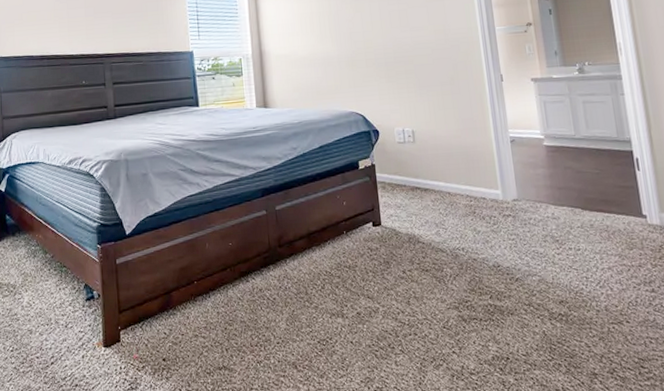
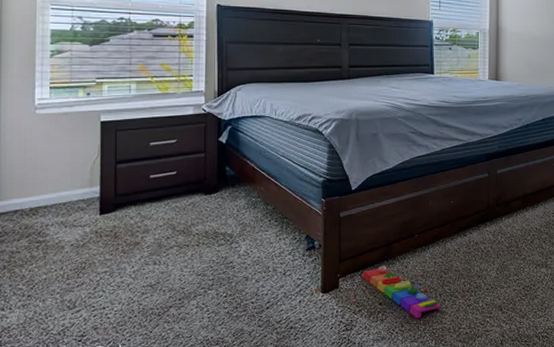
knob puzzle: none [143,316,228,377] -> present [362,265,441,318]

